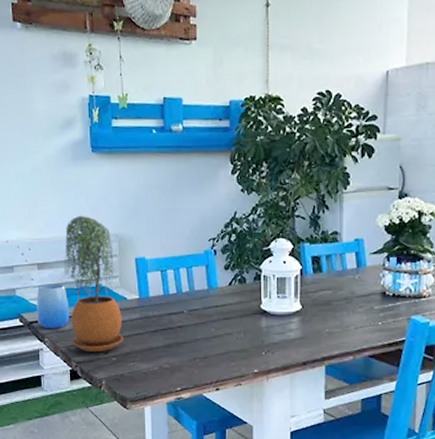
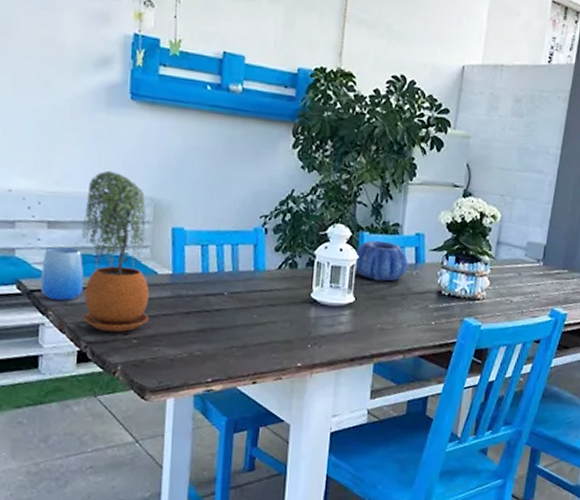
decorative bowl: none [298,250,350,288] -> present [354,240,409,282]

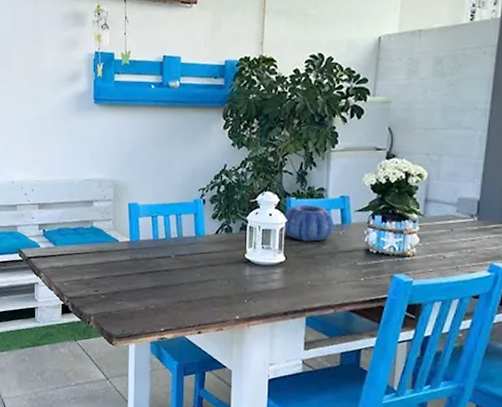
cup: present [40,246,84,301] -> none [34,223,65,265]
potted plant: present [82,170,150,333] -> none [62,161,114,290]

